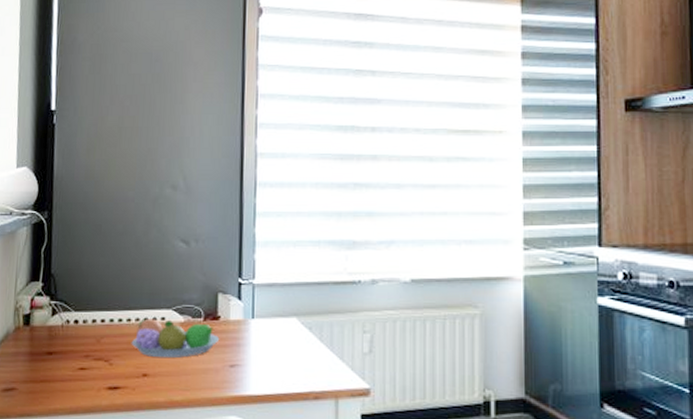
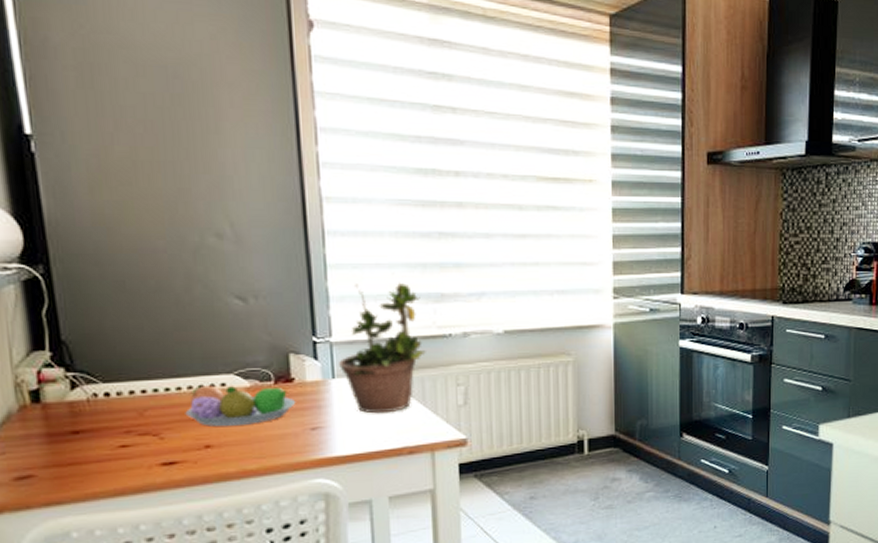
potted plant: none [259,229,336,356] -> present [339,282,426,414]

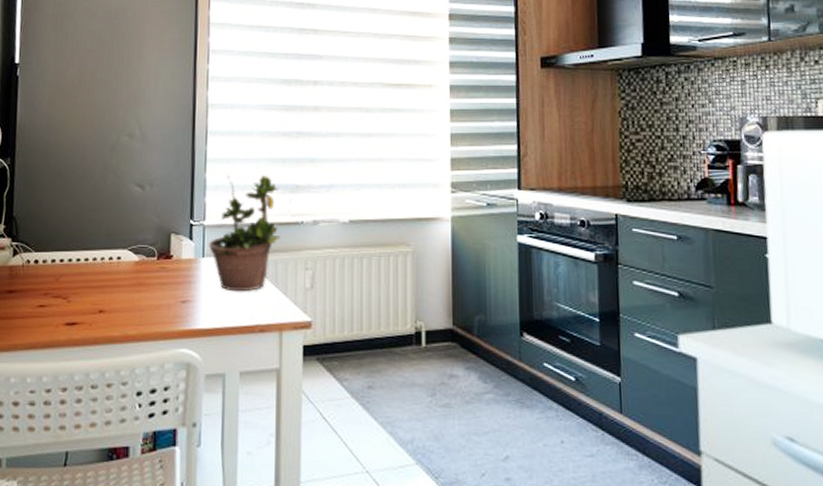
fruit bowl: present [185,385,296,427] -> none [88,258,172,295]

